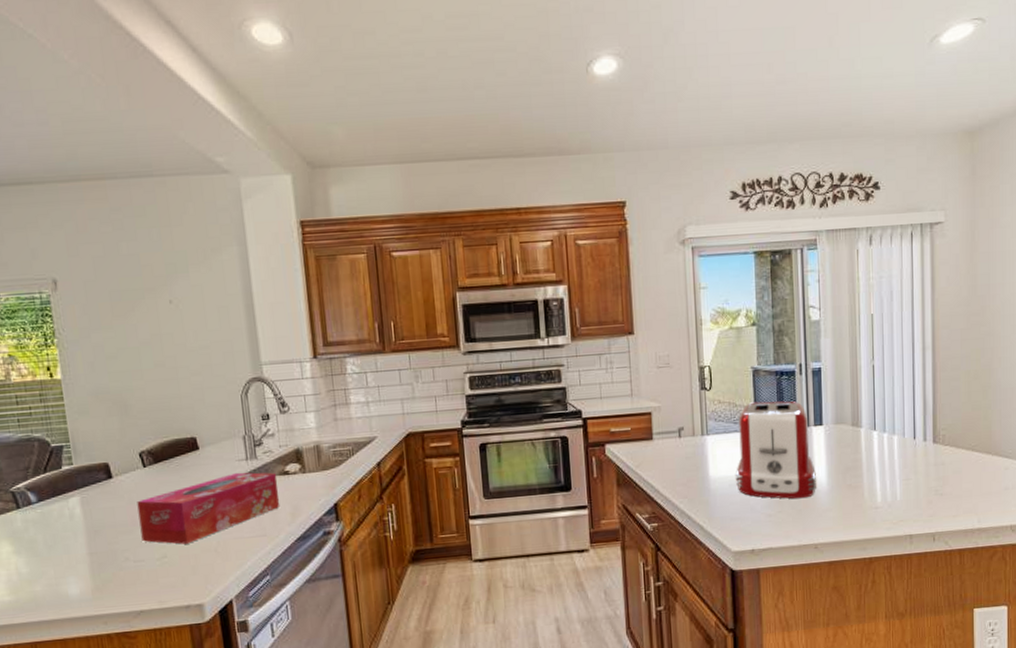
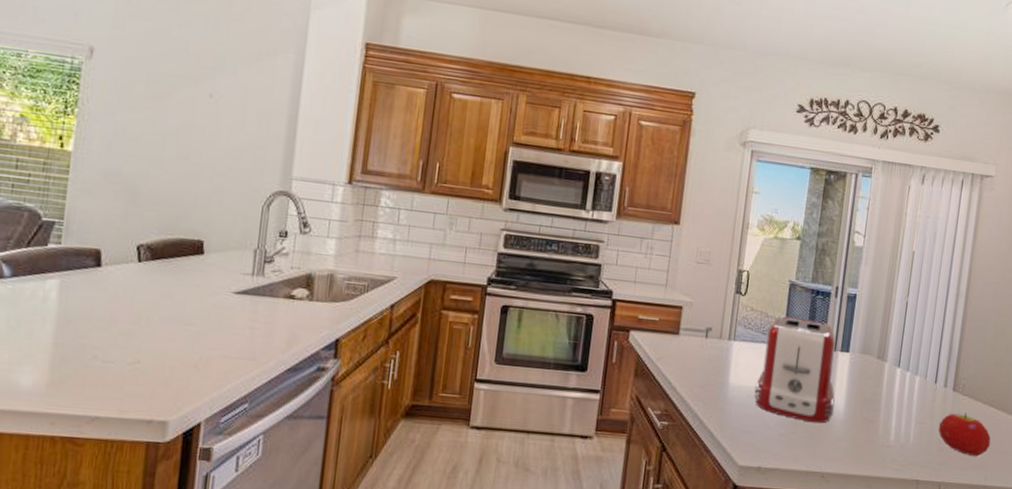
tissue box: present [137,472,280,544] -> none [117,286,281,353]
fruit: none [923,462,980,503] -> present [938,413,991,457]

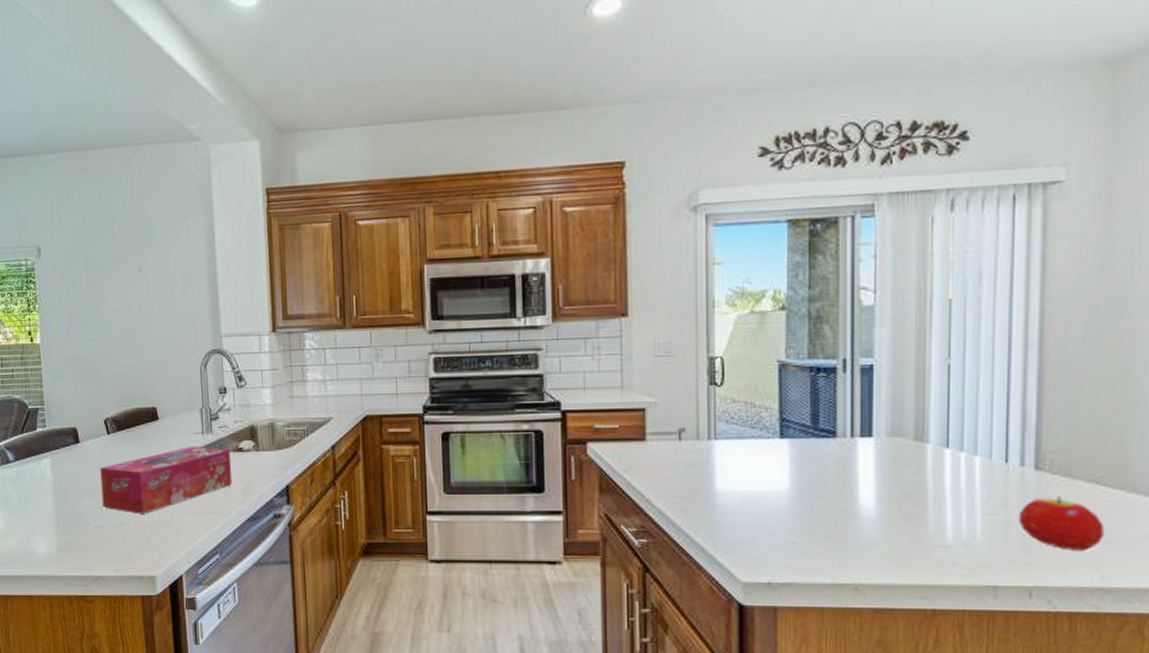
tissue box: none [117,286,281,353] -> present [100,446,233,514]
toaster: present [754,315,836,424] -> none [751,403,860,526]

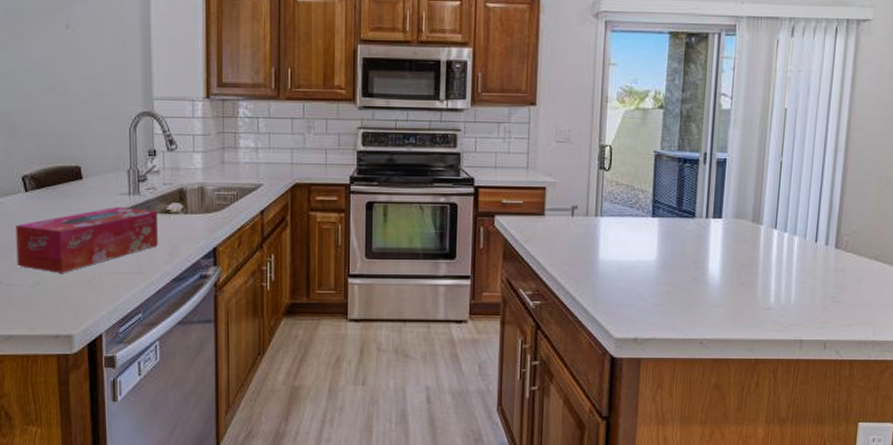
fruit: present [1018,496,1105,552] -> none [821,270,879,313]

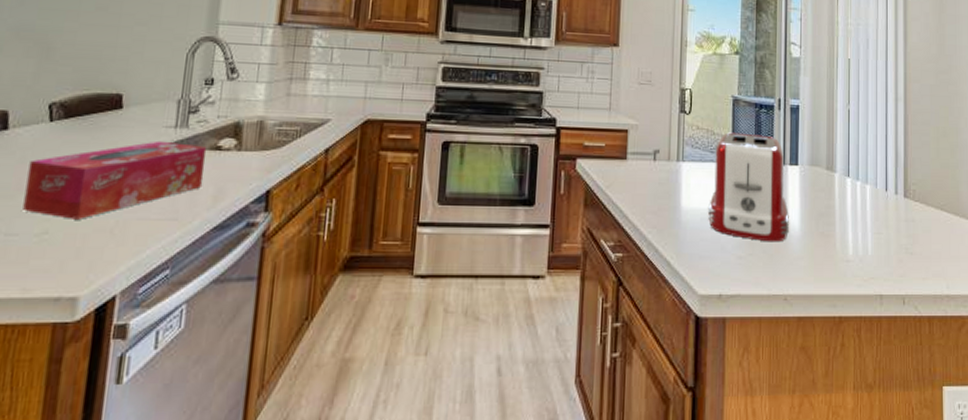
toaster: none [626,187,709,291] -> present [708,132,789,242]

